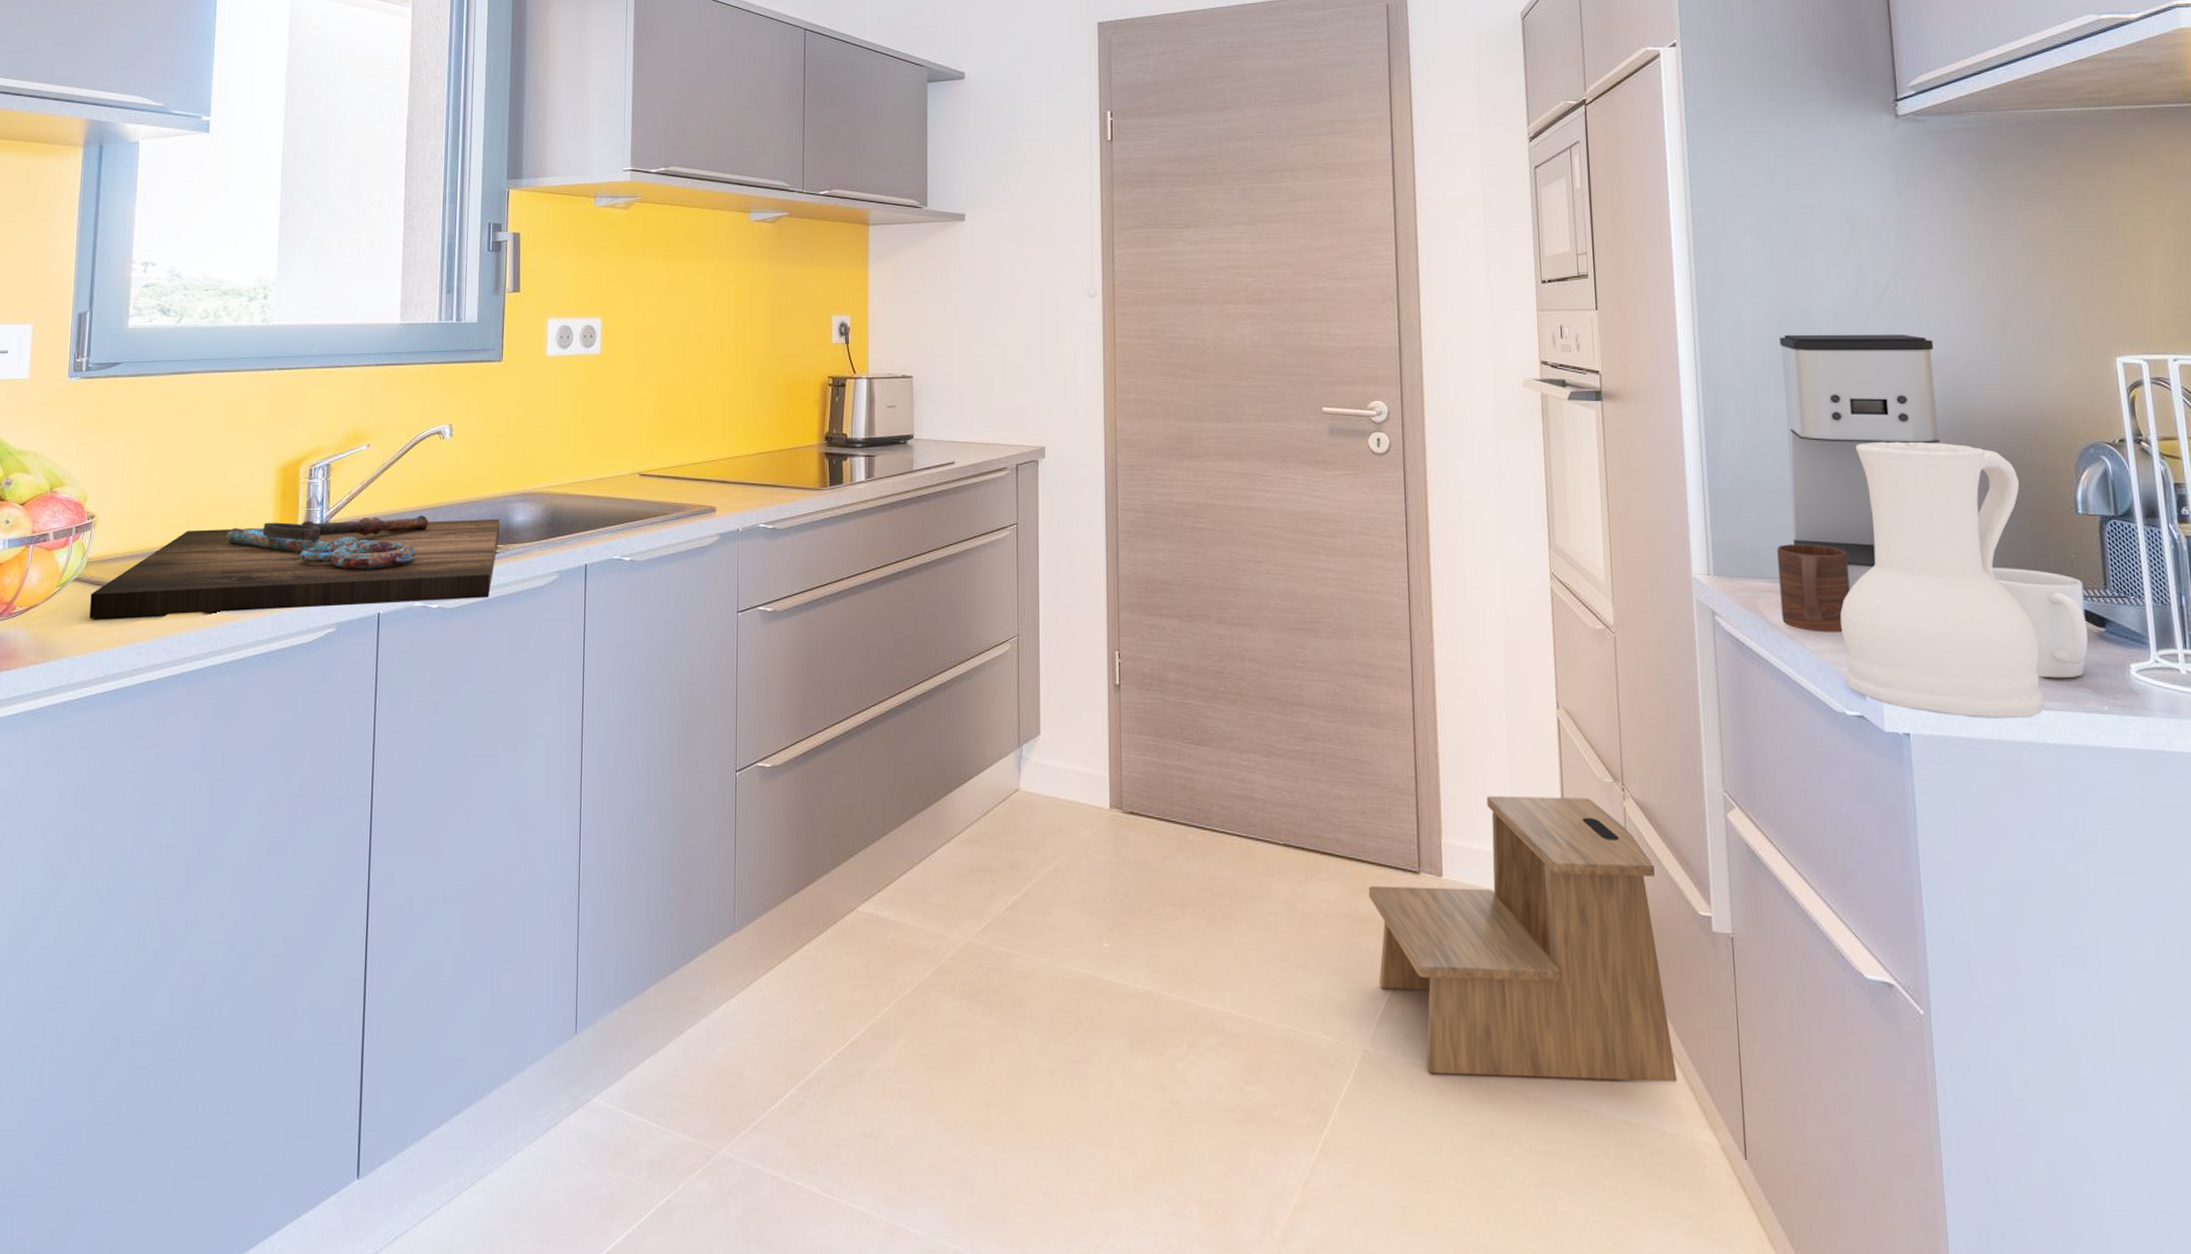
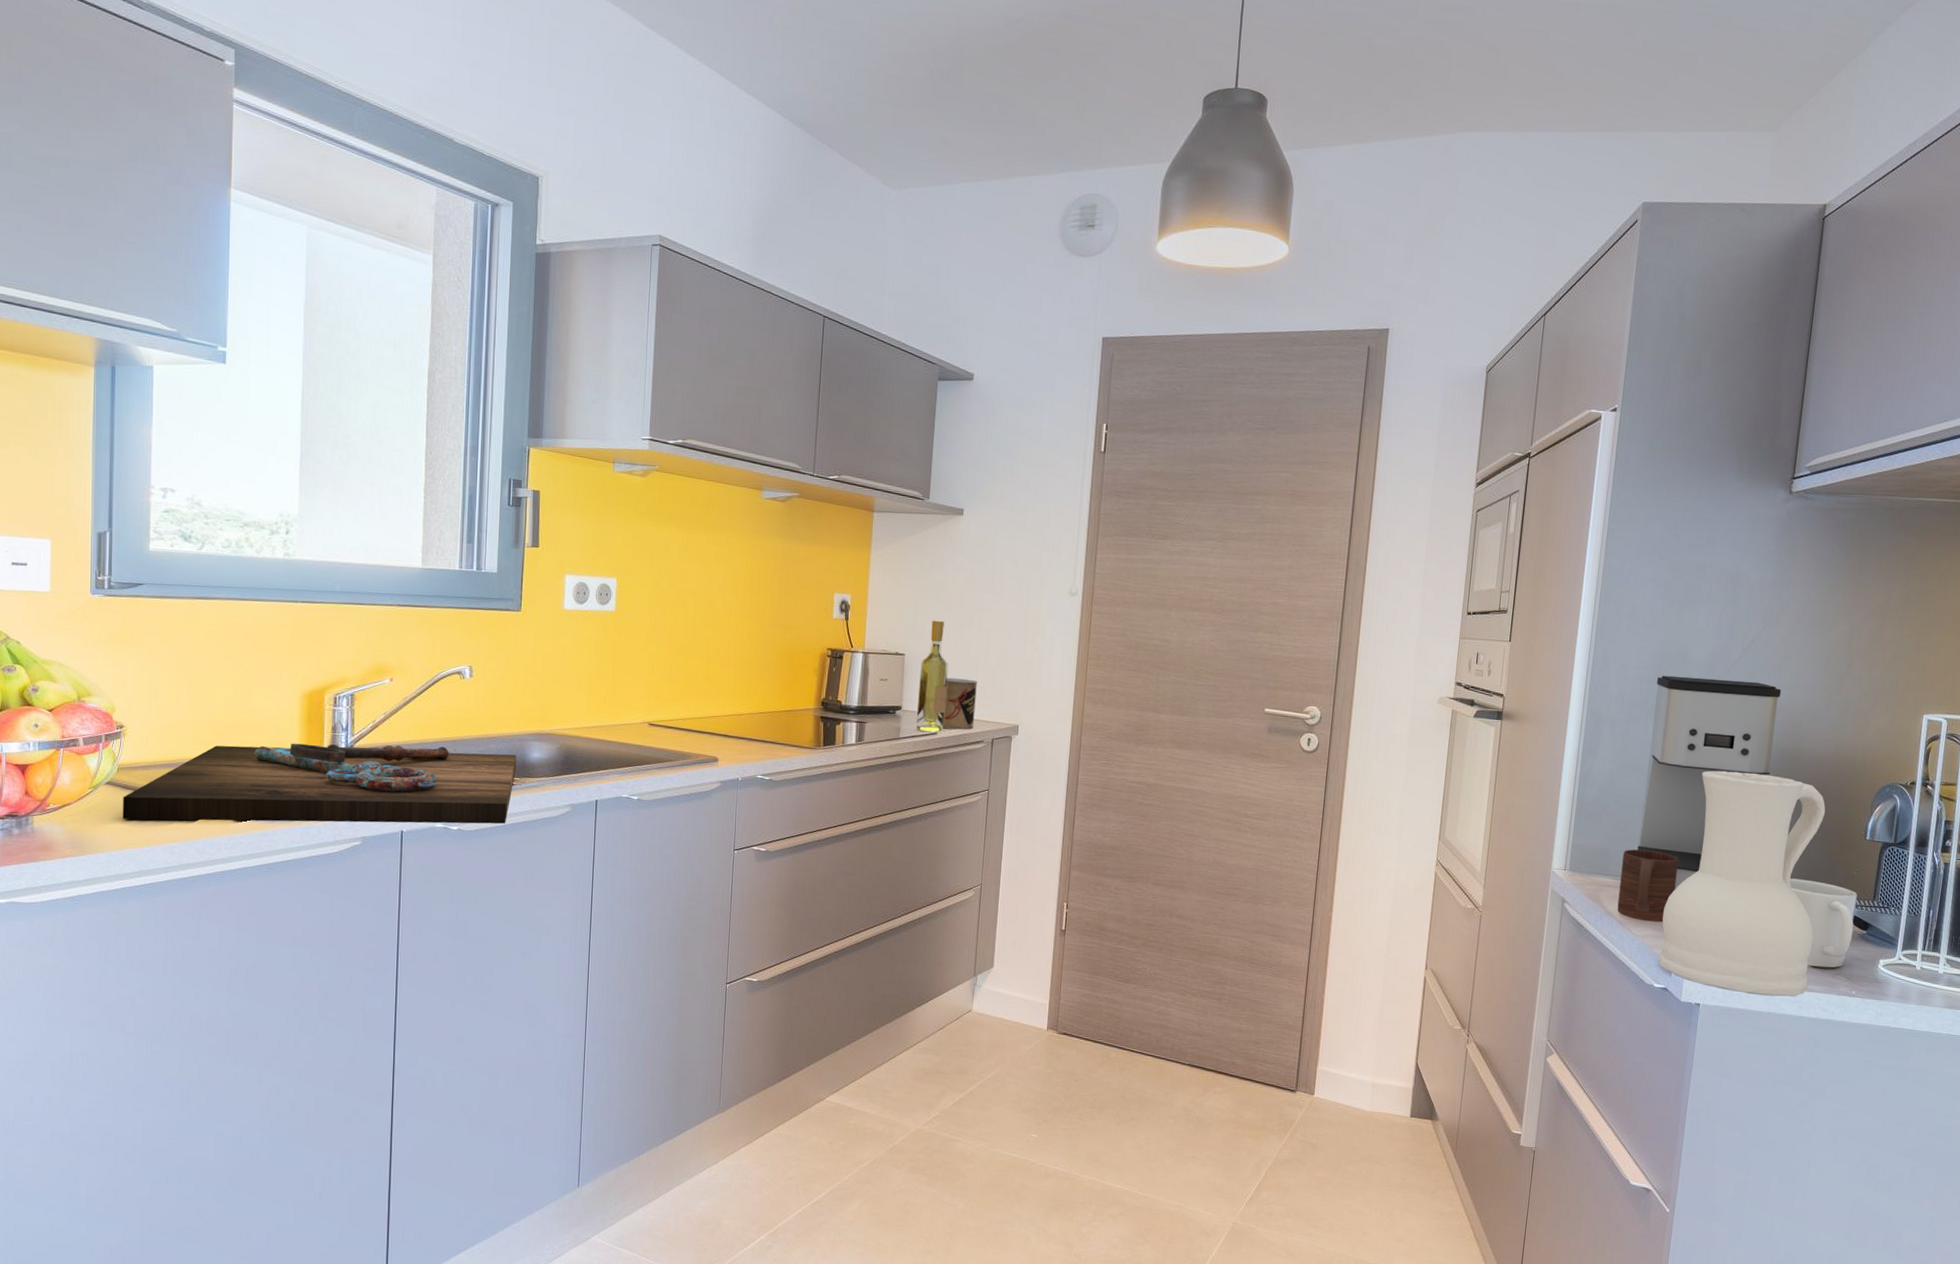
bottle: none [930,336,962,462] -> present [915,620,949,733]
tin can: none [960,399,995,457] -> present [943,677,977,731]
step stool: present [1368,796,1678,1082] -> none [1252,1035,1483,1254]

